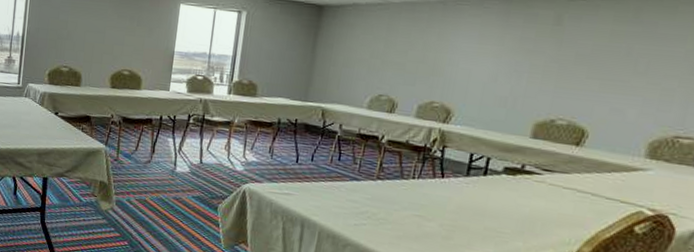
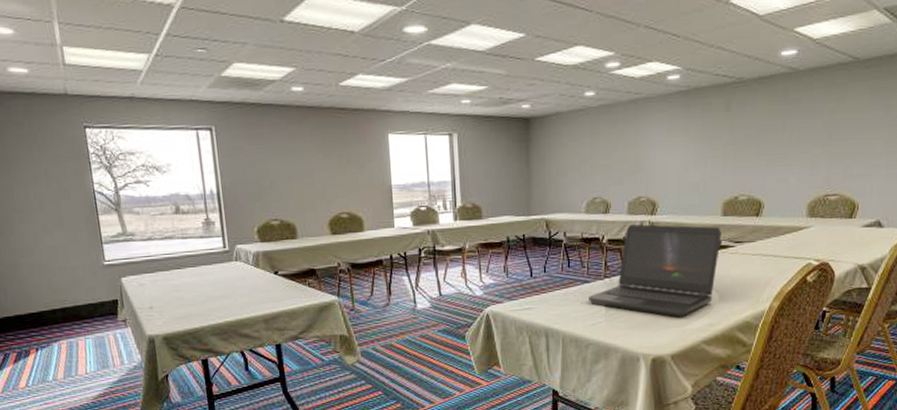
laptop computer: none [355,128,528,239] -> present [589,224,722,317]

